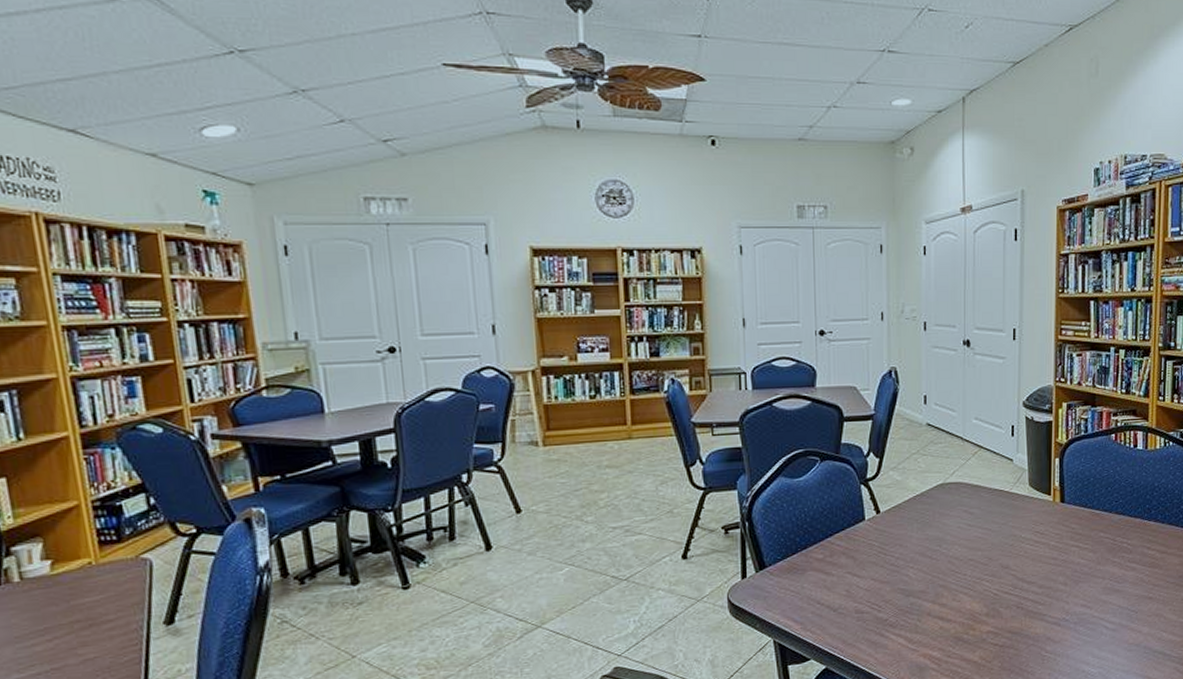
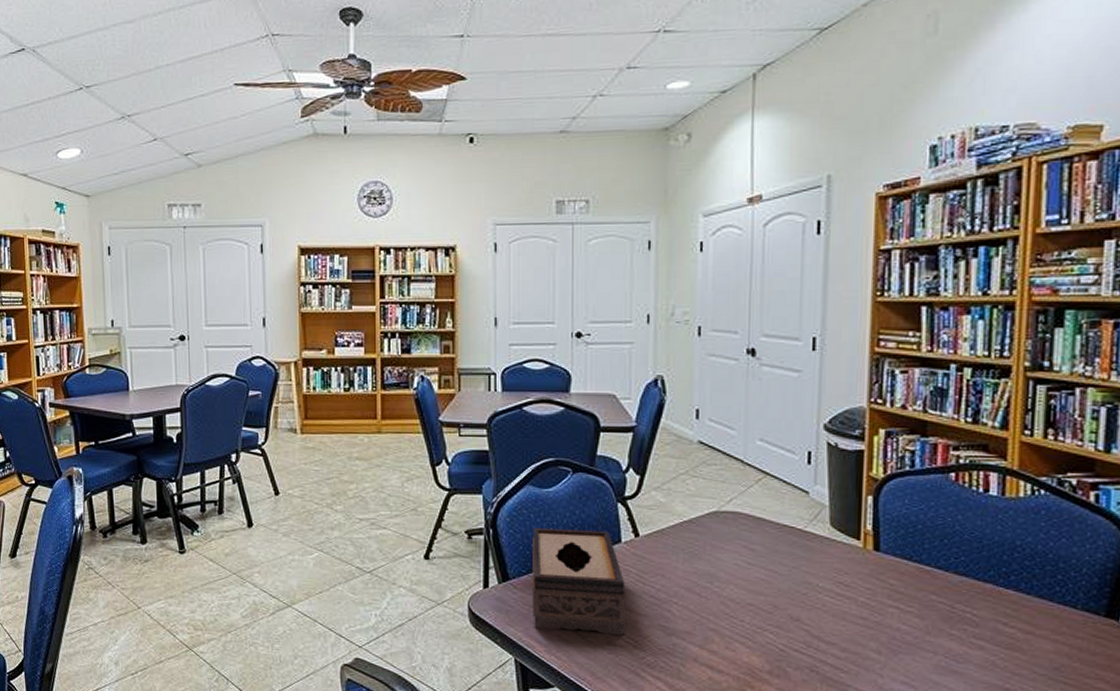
tissue box: none [786,511,872,610] -> present [532,527,627,635]

